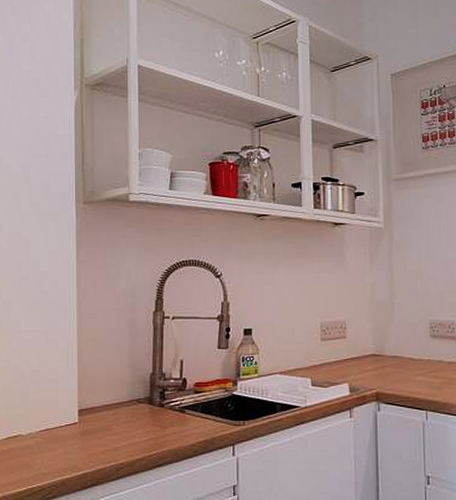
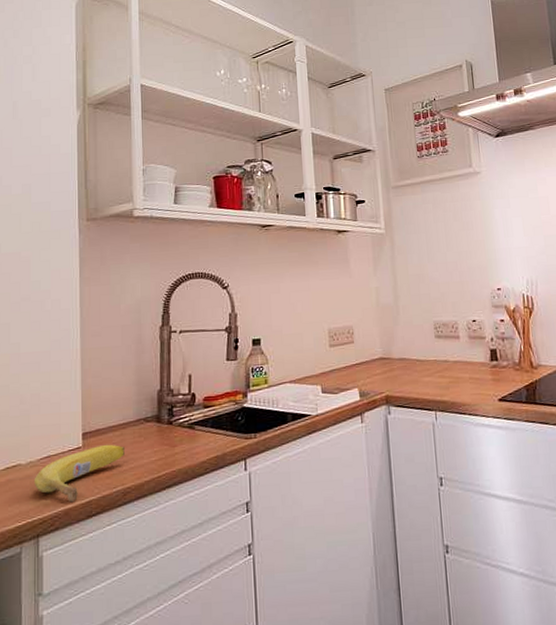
fruit: none [33,422,118,474] -> present [33,444,124,503]

